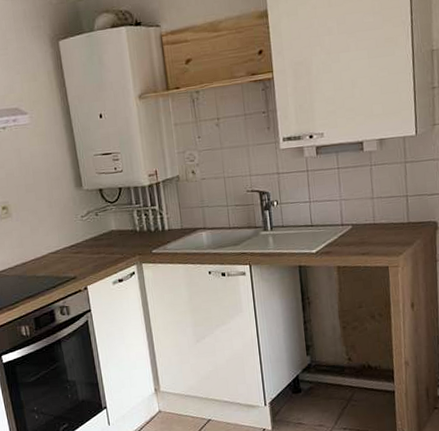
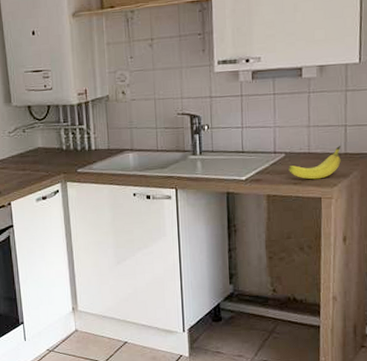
fruit: none [356,216,405,249] -> present [288,146,342,180]

